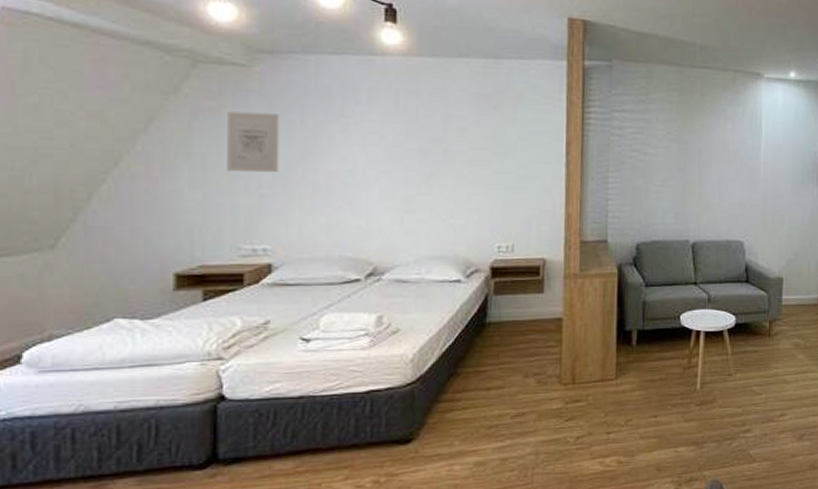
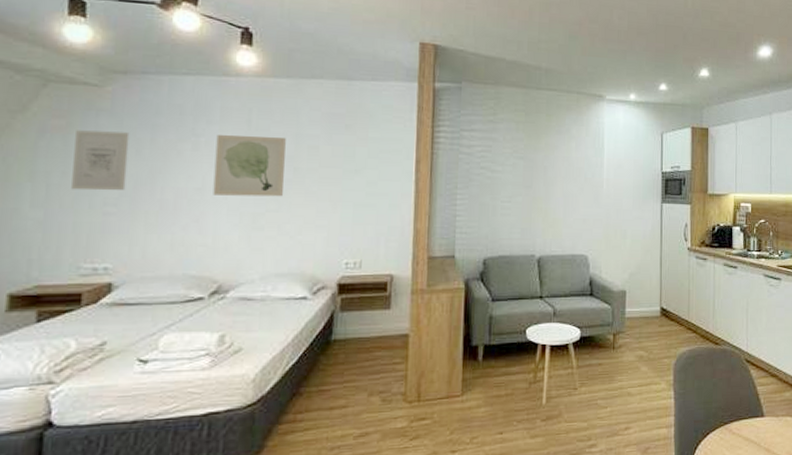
wall art: none [364,116,434,180] -> present [213,135,286,197]

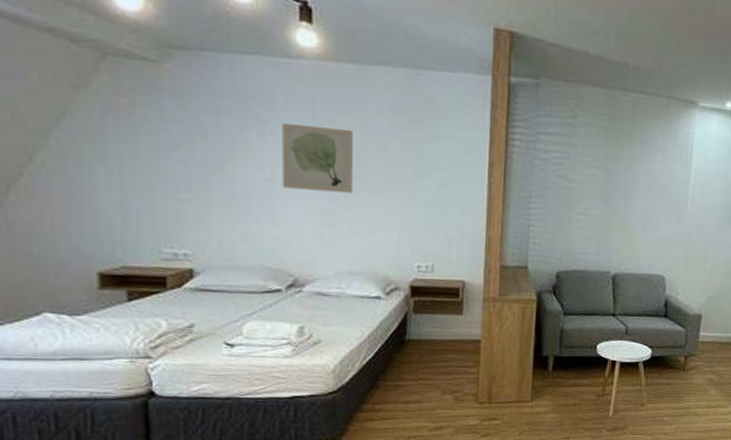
wall art: present [71,130,130,191] -> none [140,110,196,177]

